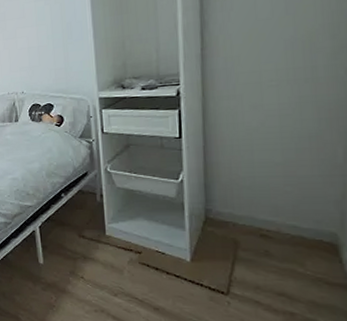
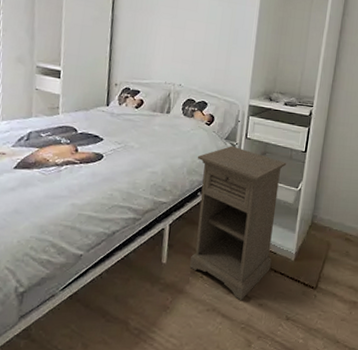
nightstand: none [53,143,161,304] -> present [190,145,287,301]

